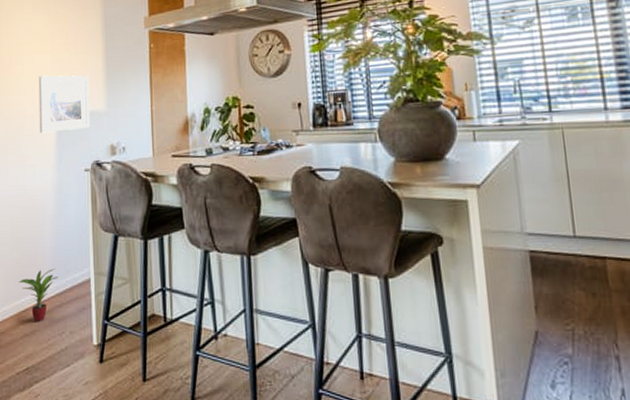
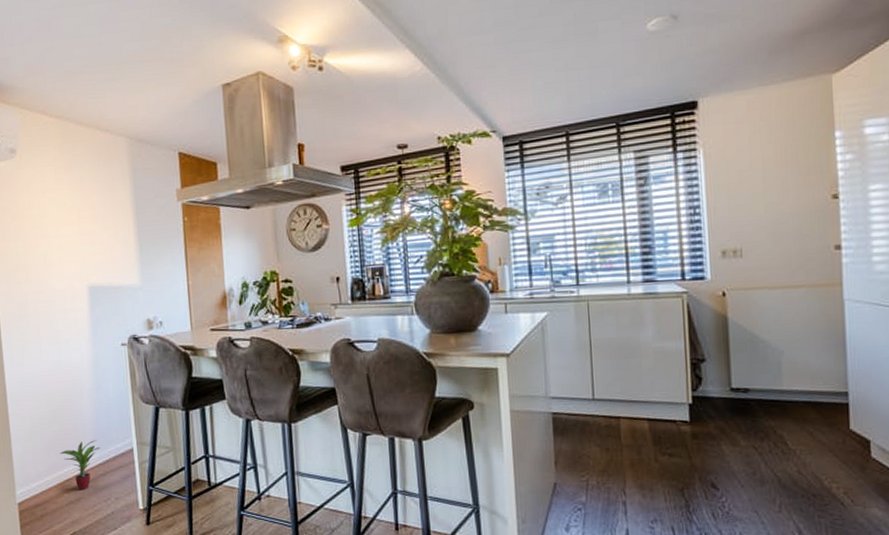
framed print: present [38,75,91,133] -> none [66,249,125,308]

